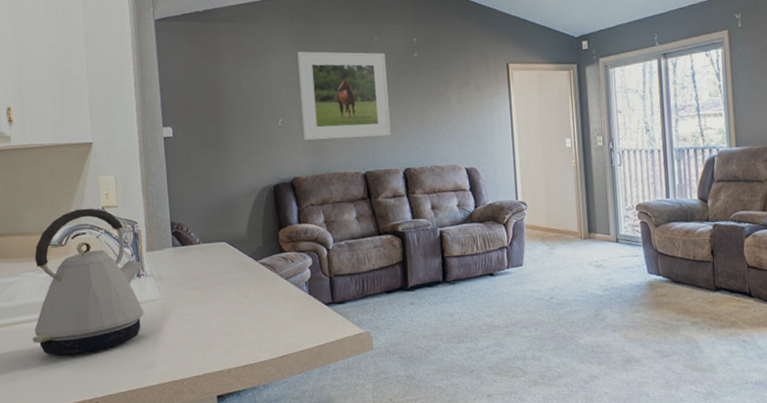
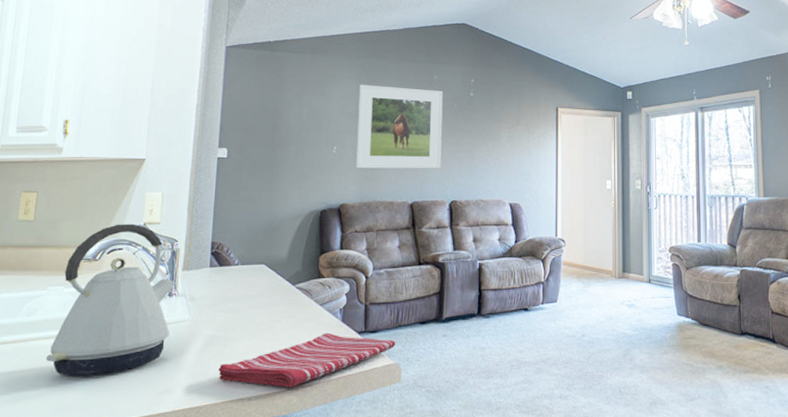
dish towel: none [195,305,364,359] -> present [218,332,396,388]

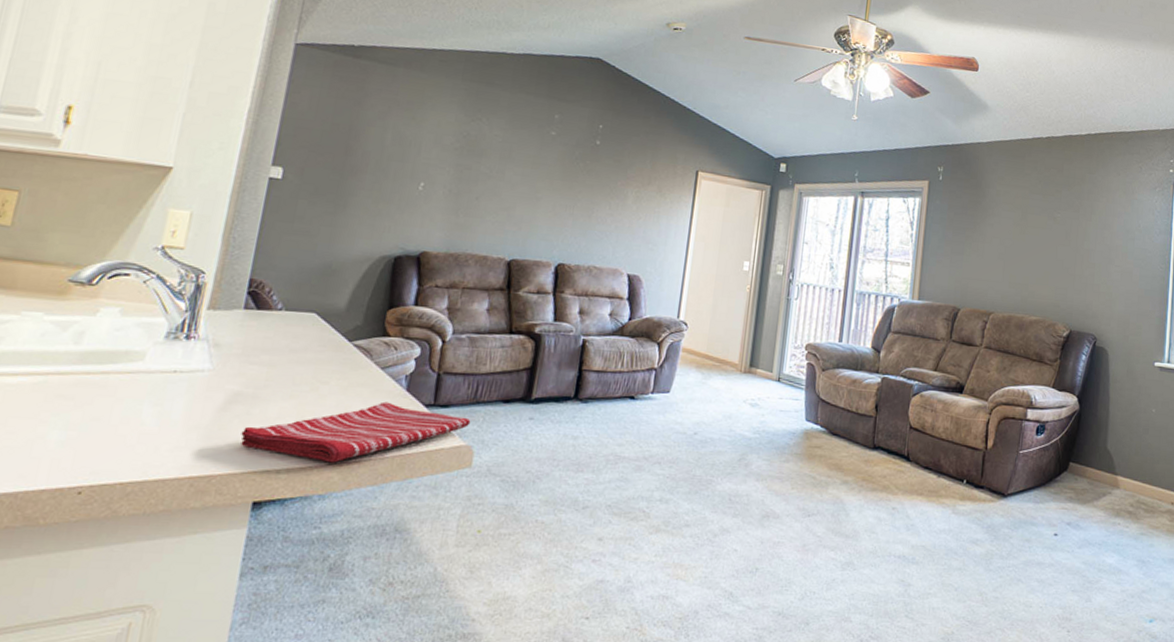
kettle: present [45,223,177,378] -> none [9,243,198,428]
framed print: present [356,84,443,169] -> none [445,112,564,225]

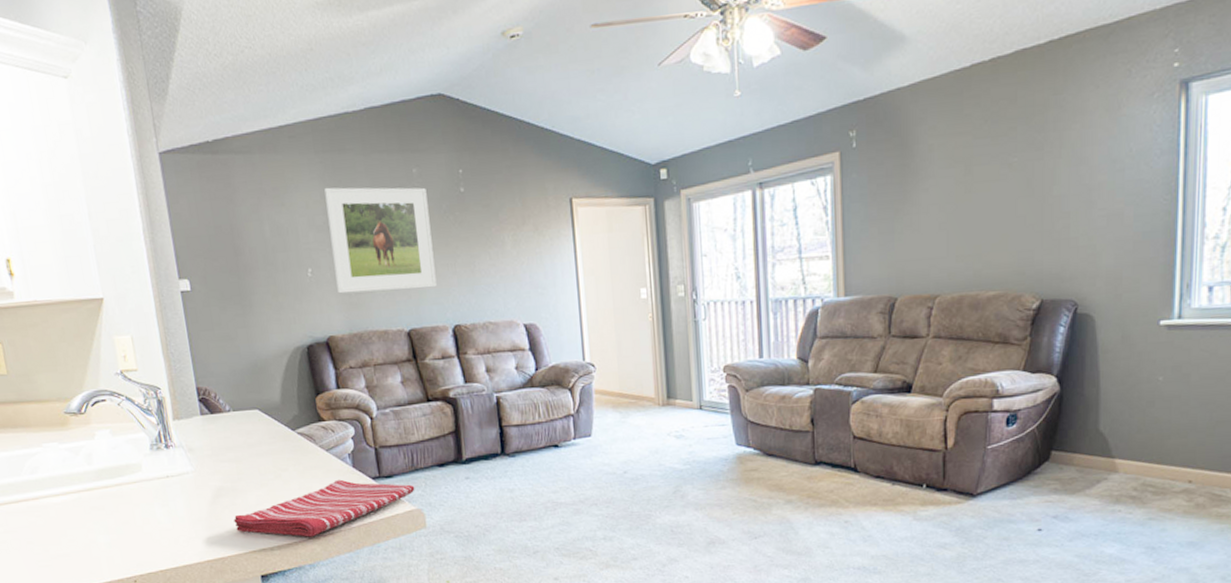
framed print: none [445,112,564,225] -> present [324,187,437,294]

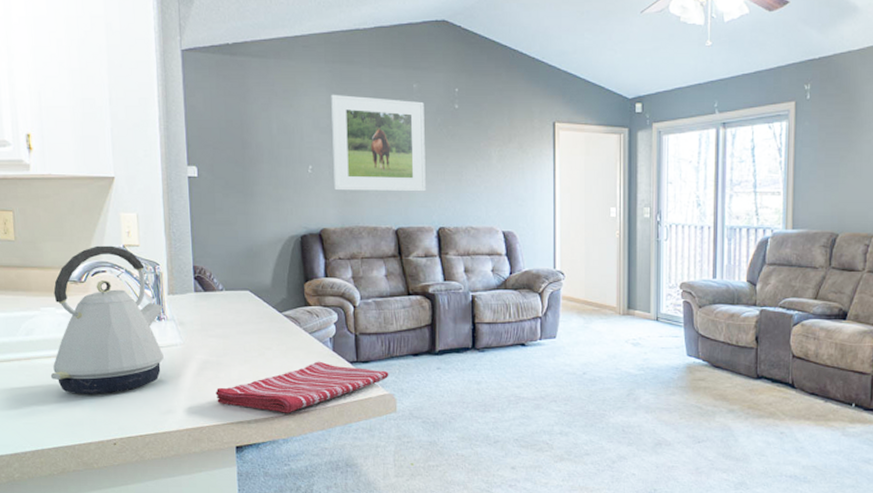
kettle: none [53,372,176,533] -> present [50,245,164,396]

